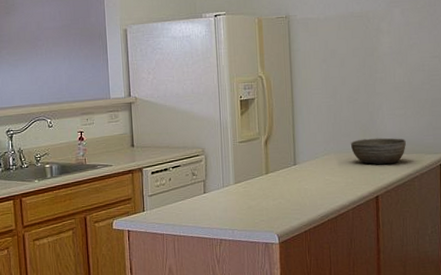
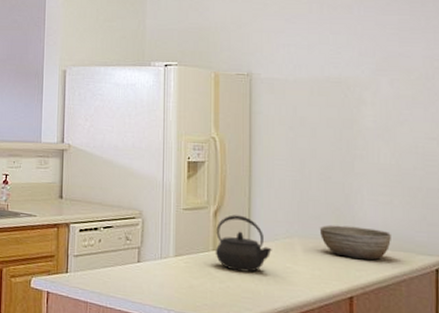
kettle: none [267,141,314,189] -> present [215,215,272,273]

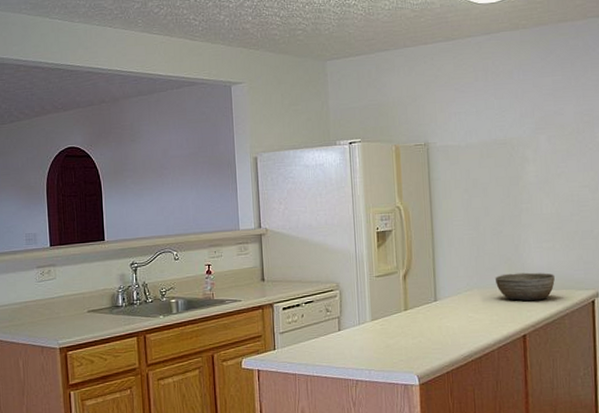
kettle: present [215,215,272,273] -> none [406,275,456,327]

